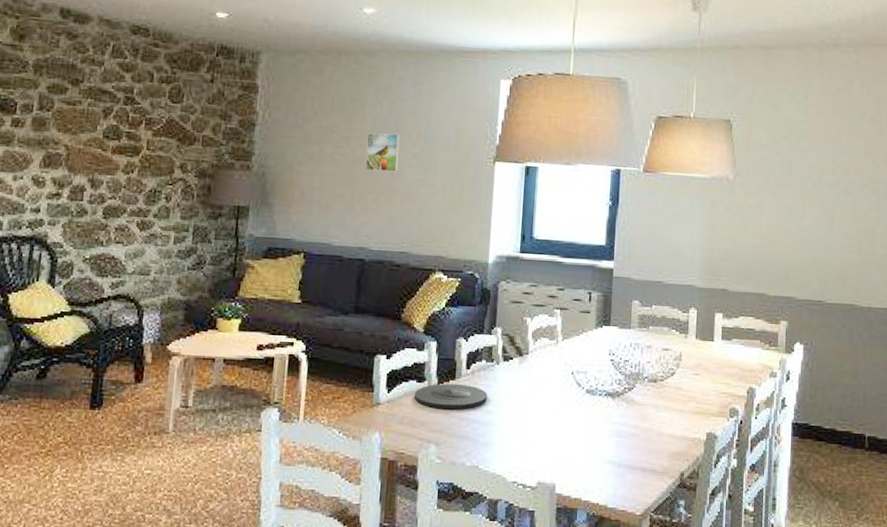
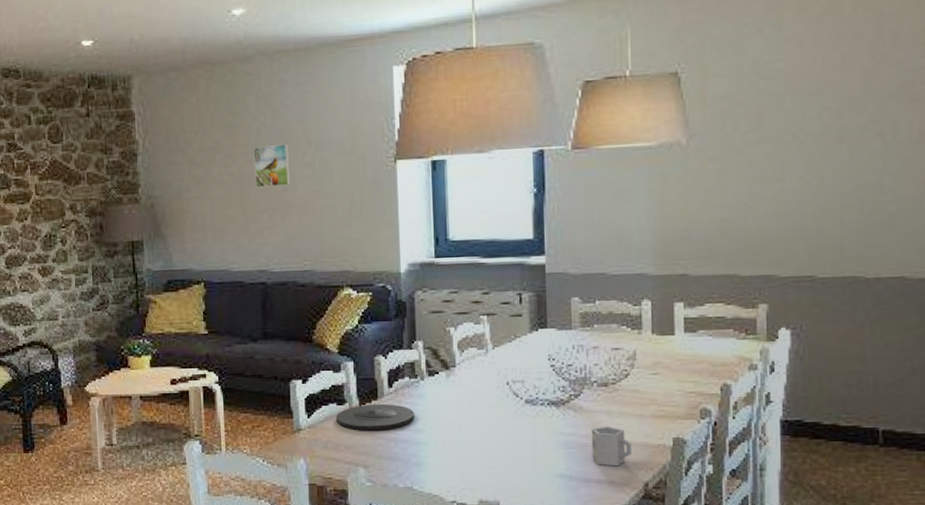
cup: none [638,418,672,456] -> present [591,425,631,467]

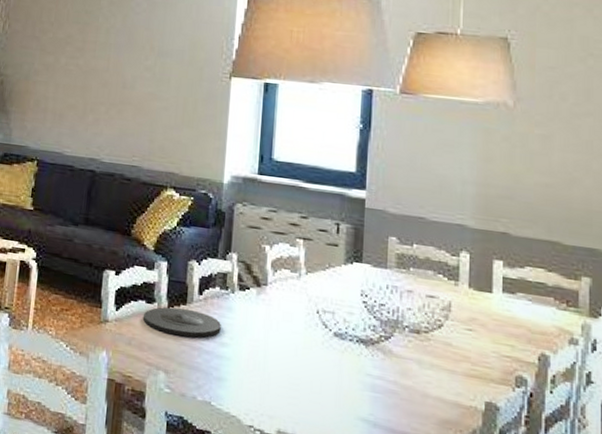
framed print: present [253,143,291,188] -> none [98,45,133,84]
cup: present [591,425,631,467] -> none [398,374,441,422]

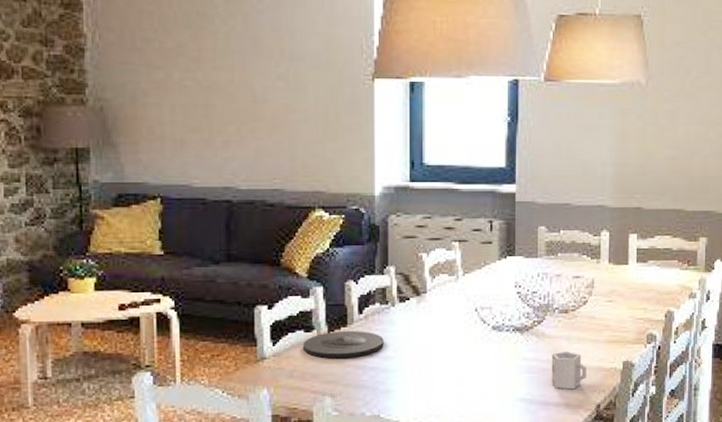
cup: none [398,374,441,422] -> present [551,350,587,390]

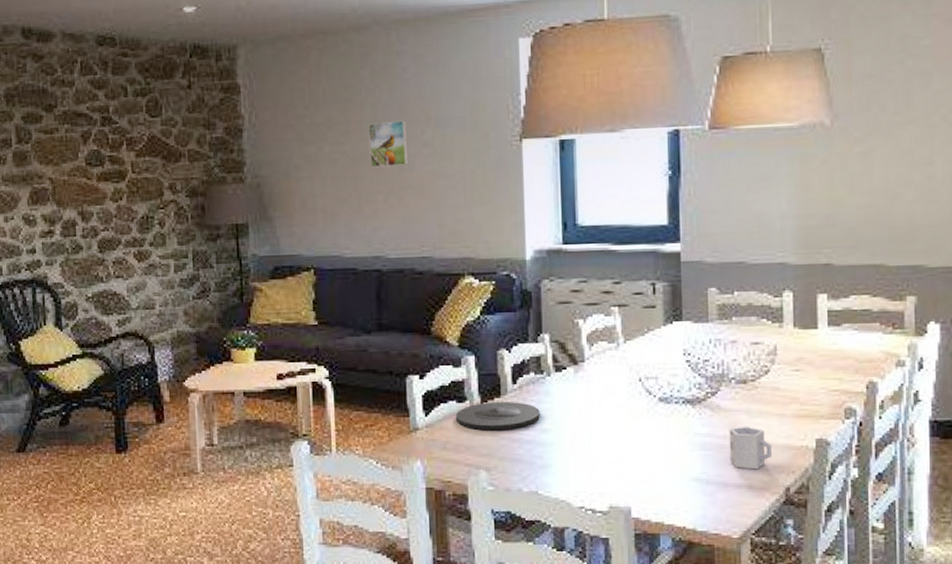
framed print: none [221,51,262,98] -> present [368,120,409,168]

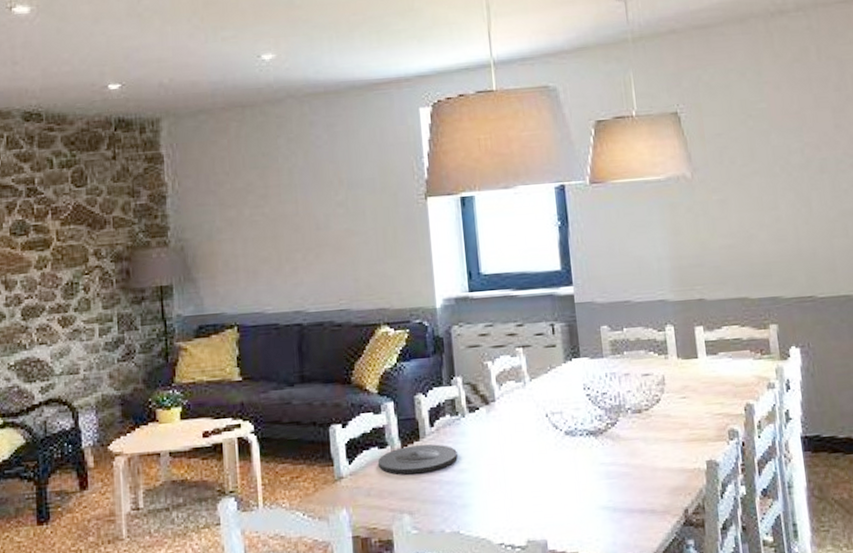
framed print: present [368,120,409,168] -> none [286,183,325,228]
cup: present [729,426,772,470] -> none [629,452,669,494]

